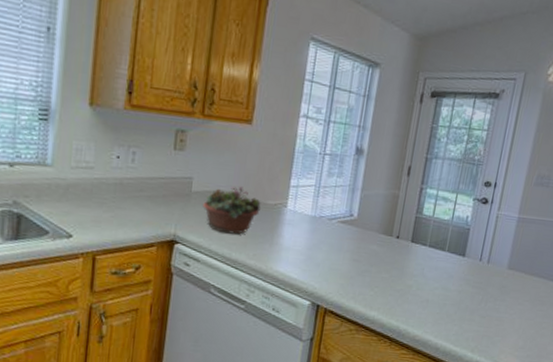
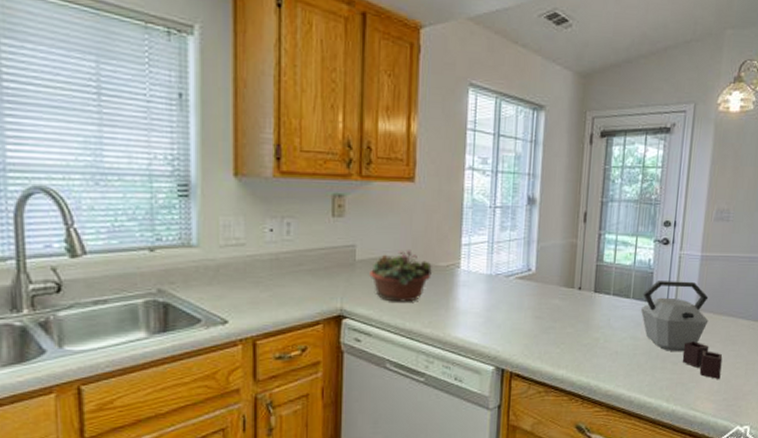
kettle: none [454,237,531,336] -> present [641,281,723,379]

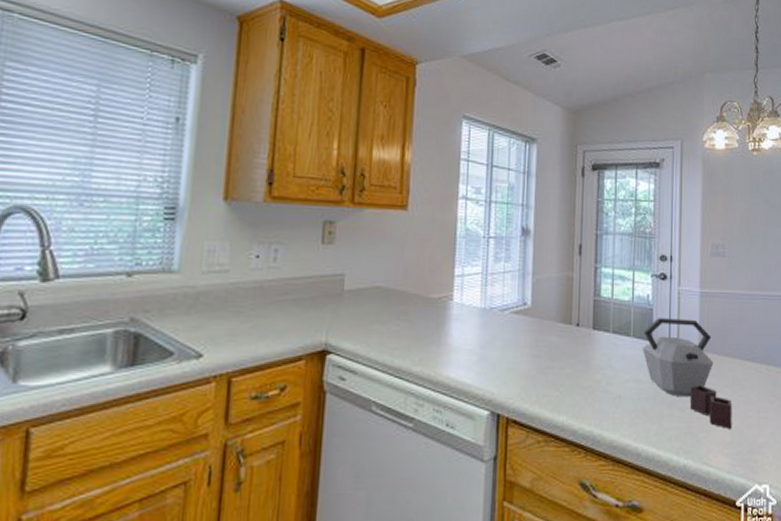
succulent planter: present [369,250,433,302] -> none [358,280,425,337]

